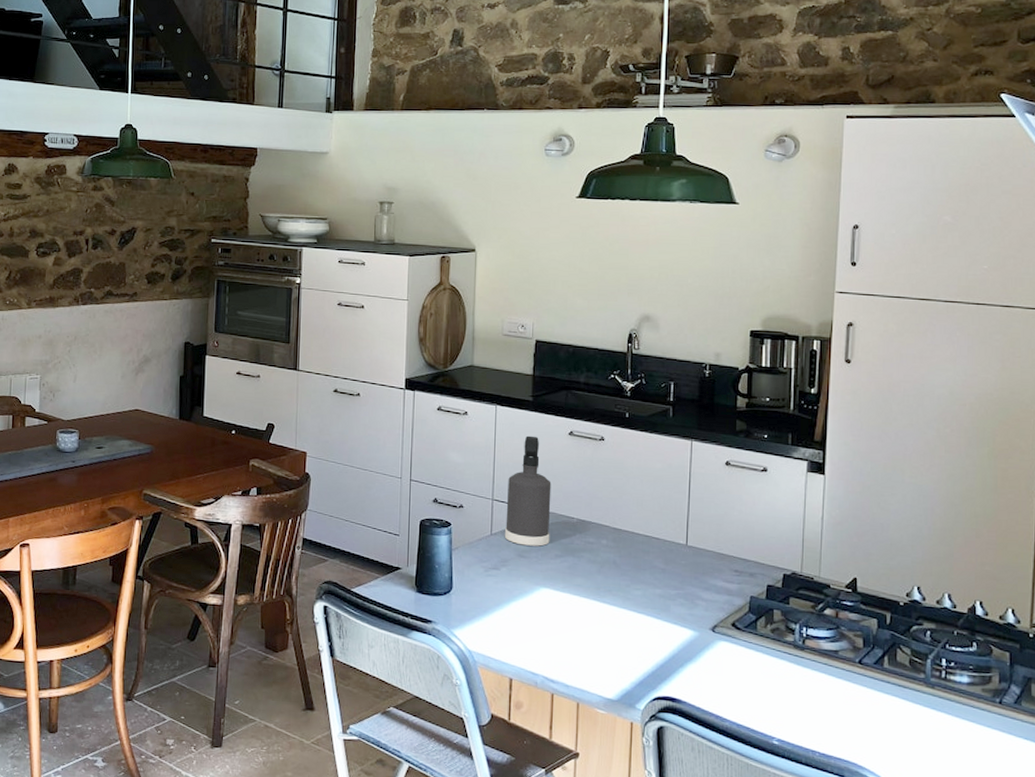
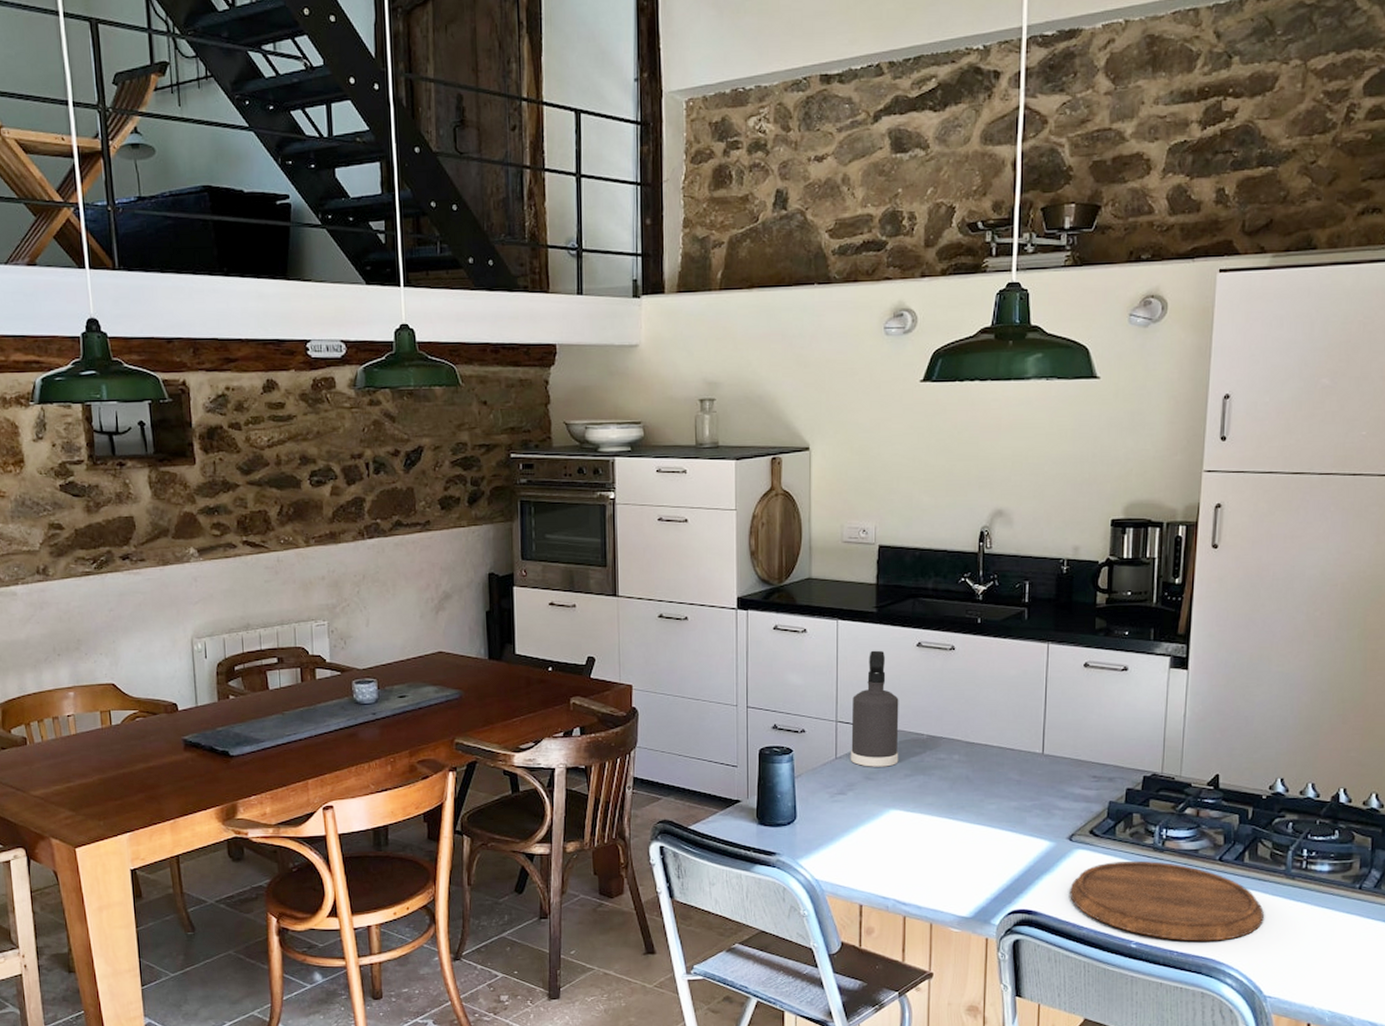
cutting board: none [713,656,905,745] -> present [1070,860,1264,941]

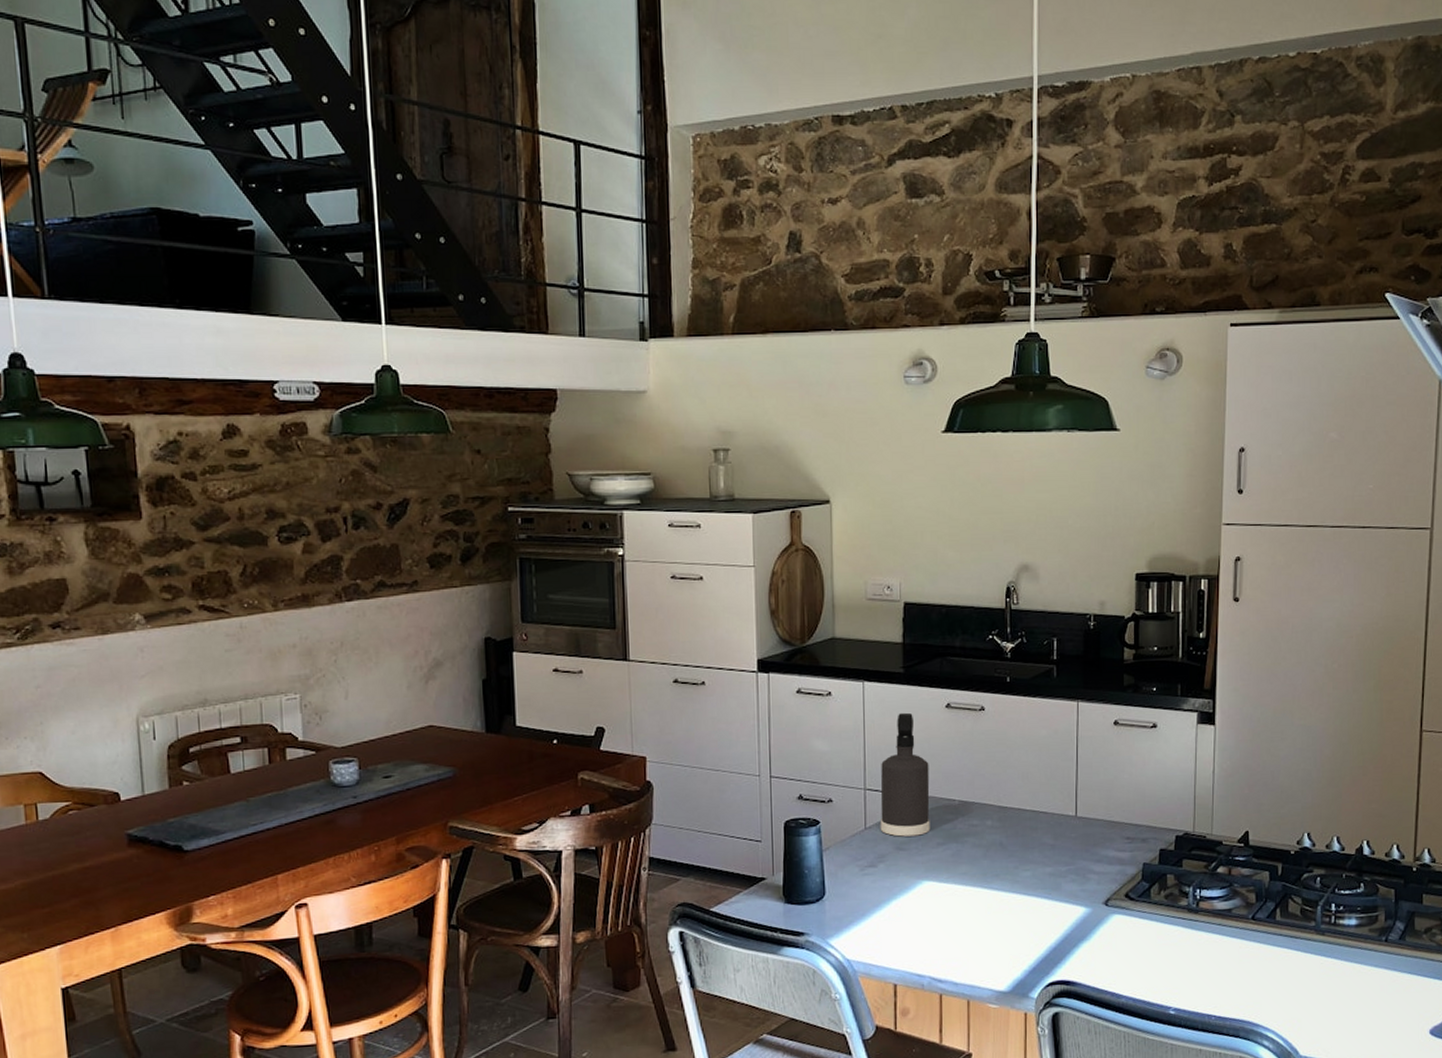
cutting board: present [1070,860,1264,941] -> none [1107,923,1297,1004]

